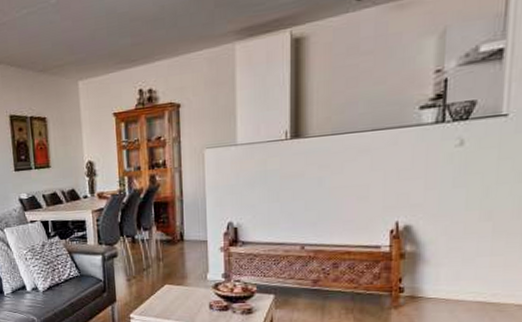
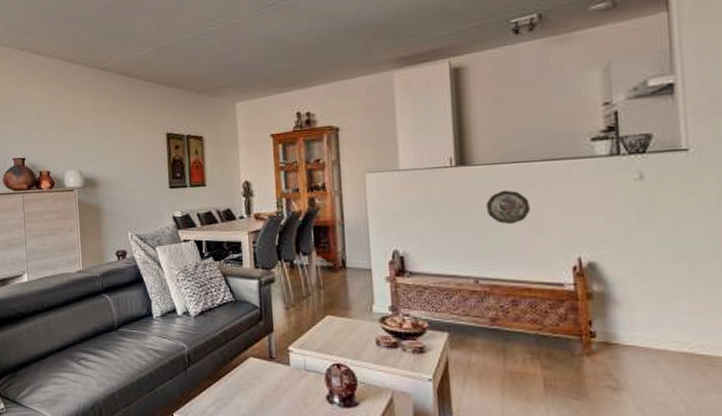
decorative plate: none [316,160,357,194] -> present [486,190,530,225]

